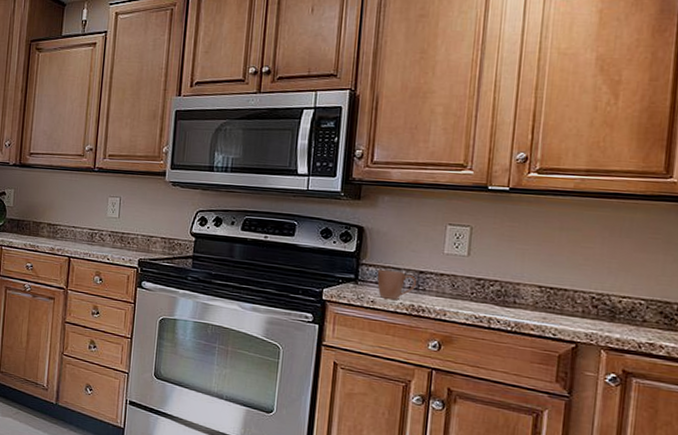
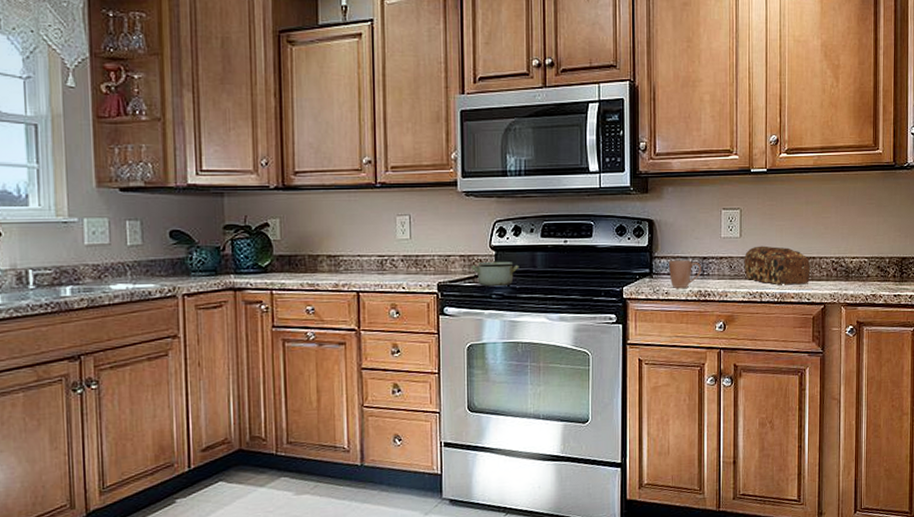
cooking pot: none [171,246,217,271] -> present [472,261,519,287]
bread loaf: none [470,268,561,317] -> present [744,246,811,285]

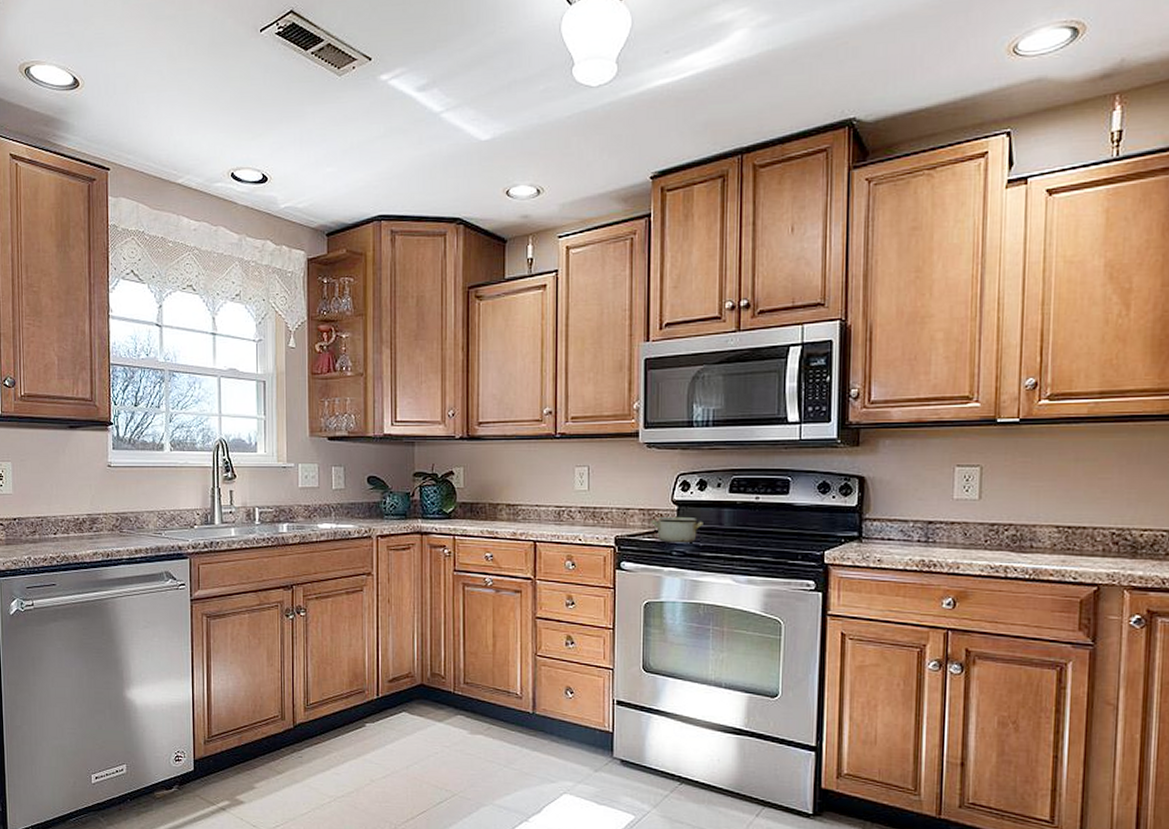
mug: present [668,259,702,288] -> none [882,523,926,556]
bread loaf: present [744,246,811,285] -> none [983,510,1080,560]

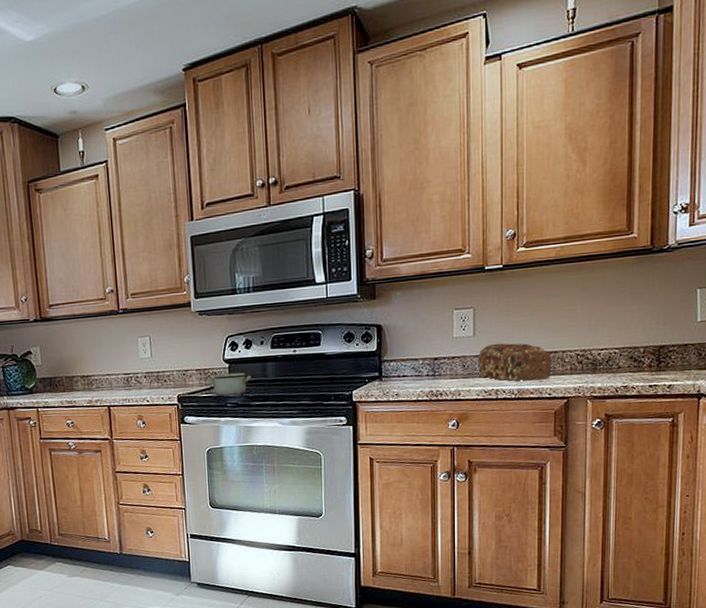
bread loaf: none [983,510,1080,560] -> present [478,343,552,381]

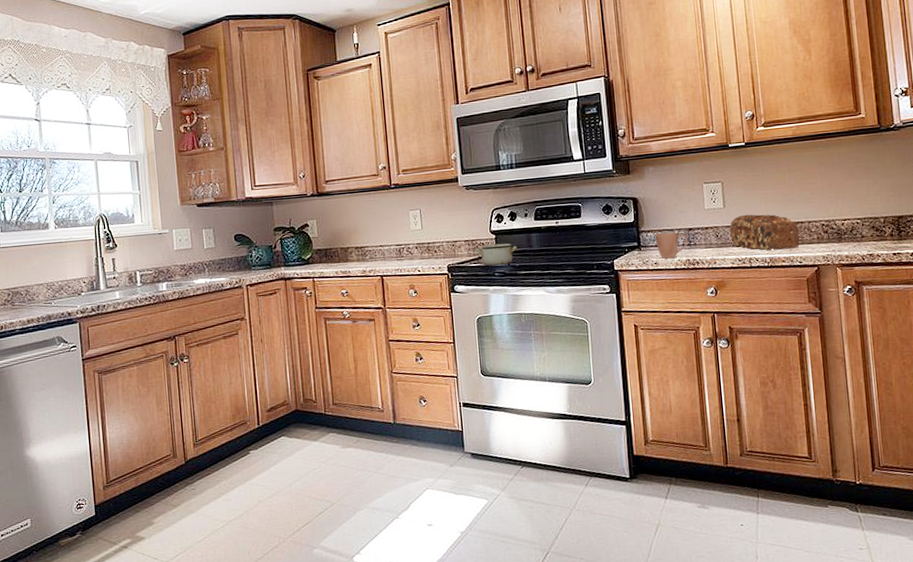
mug: none [398,361,433,390] -> present [655,232,689,259]

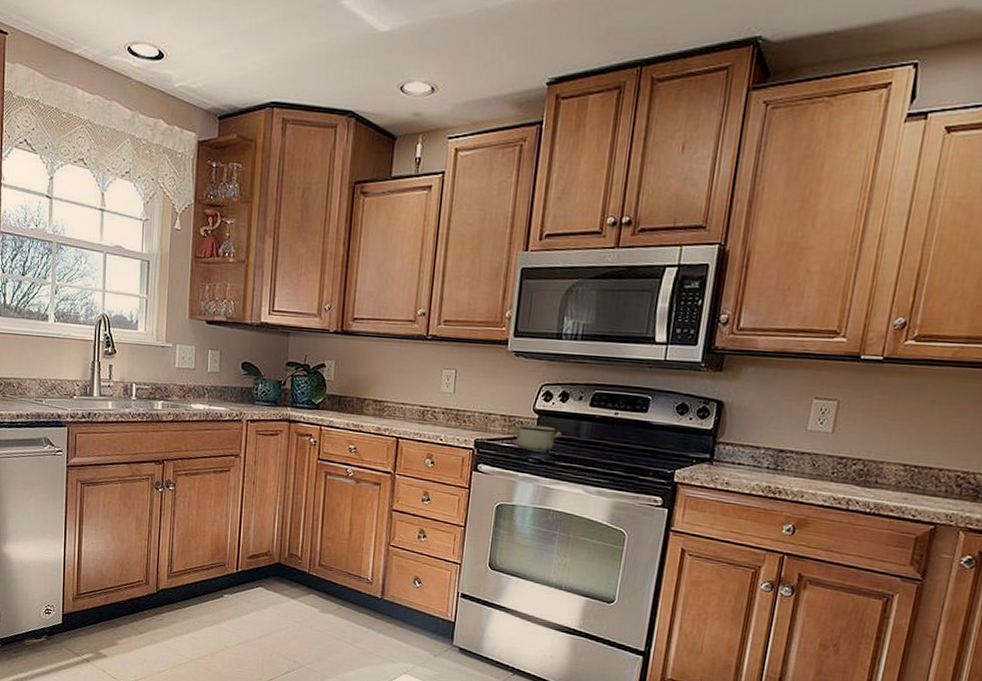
mug: present [655,232,689,259] -> none [733,447,776,481]
bread loaf: present [729,214,800,250] -> none [831,445,925,497]

